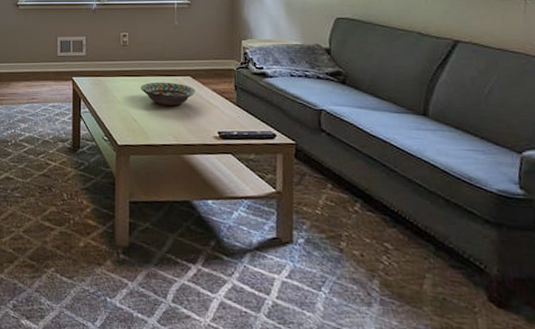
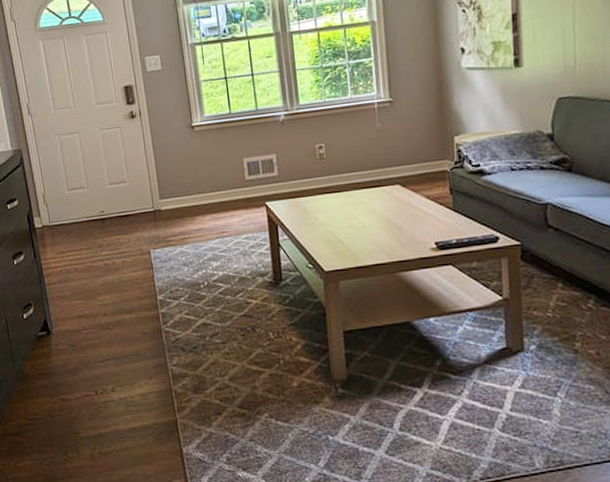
decorative bowl: present [141,82,196,106] -> none [344,194,407,221]

